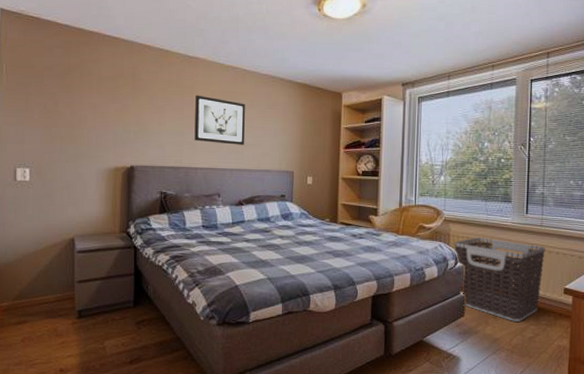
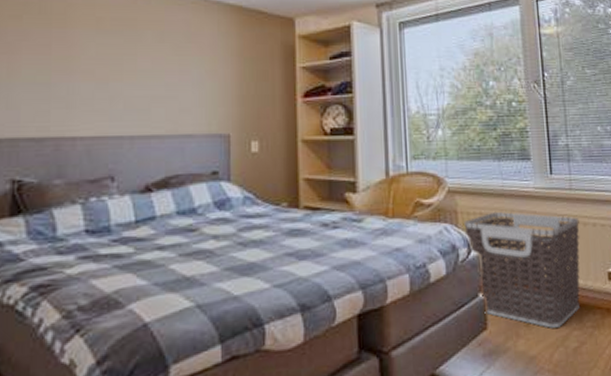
wall art: present [194,95,245,145] -> none [69,24,151,99]

